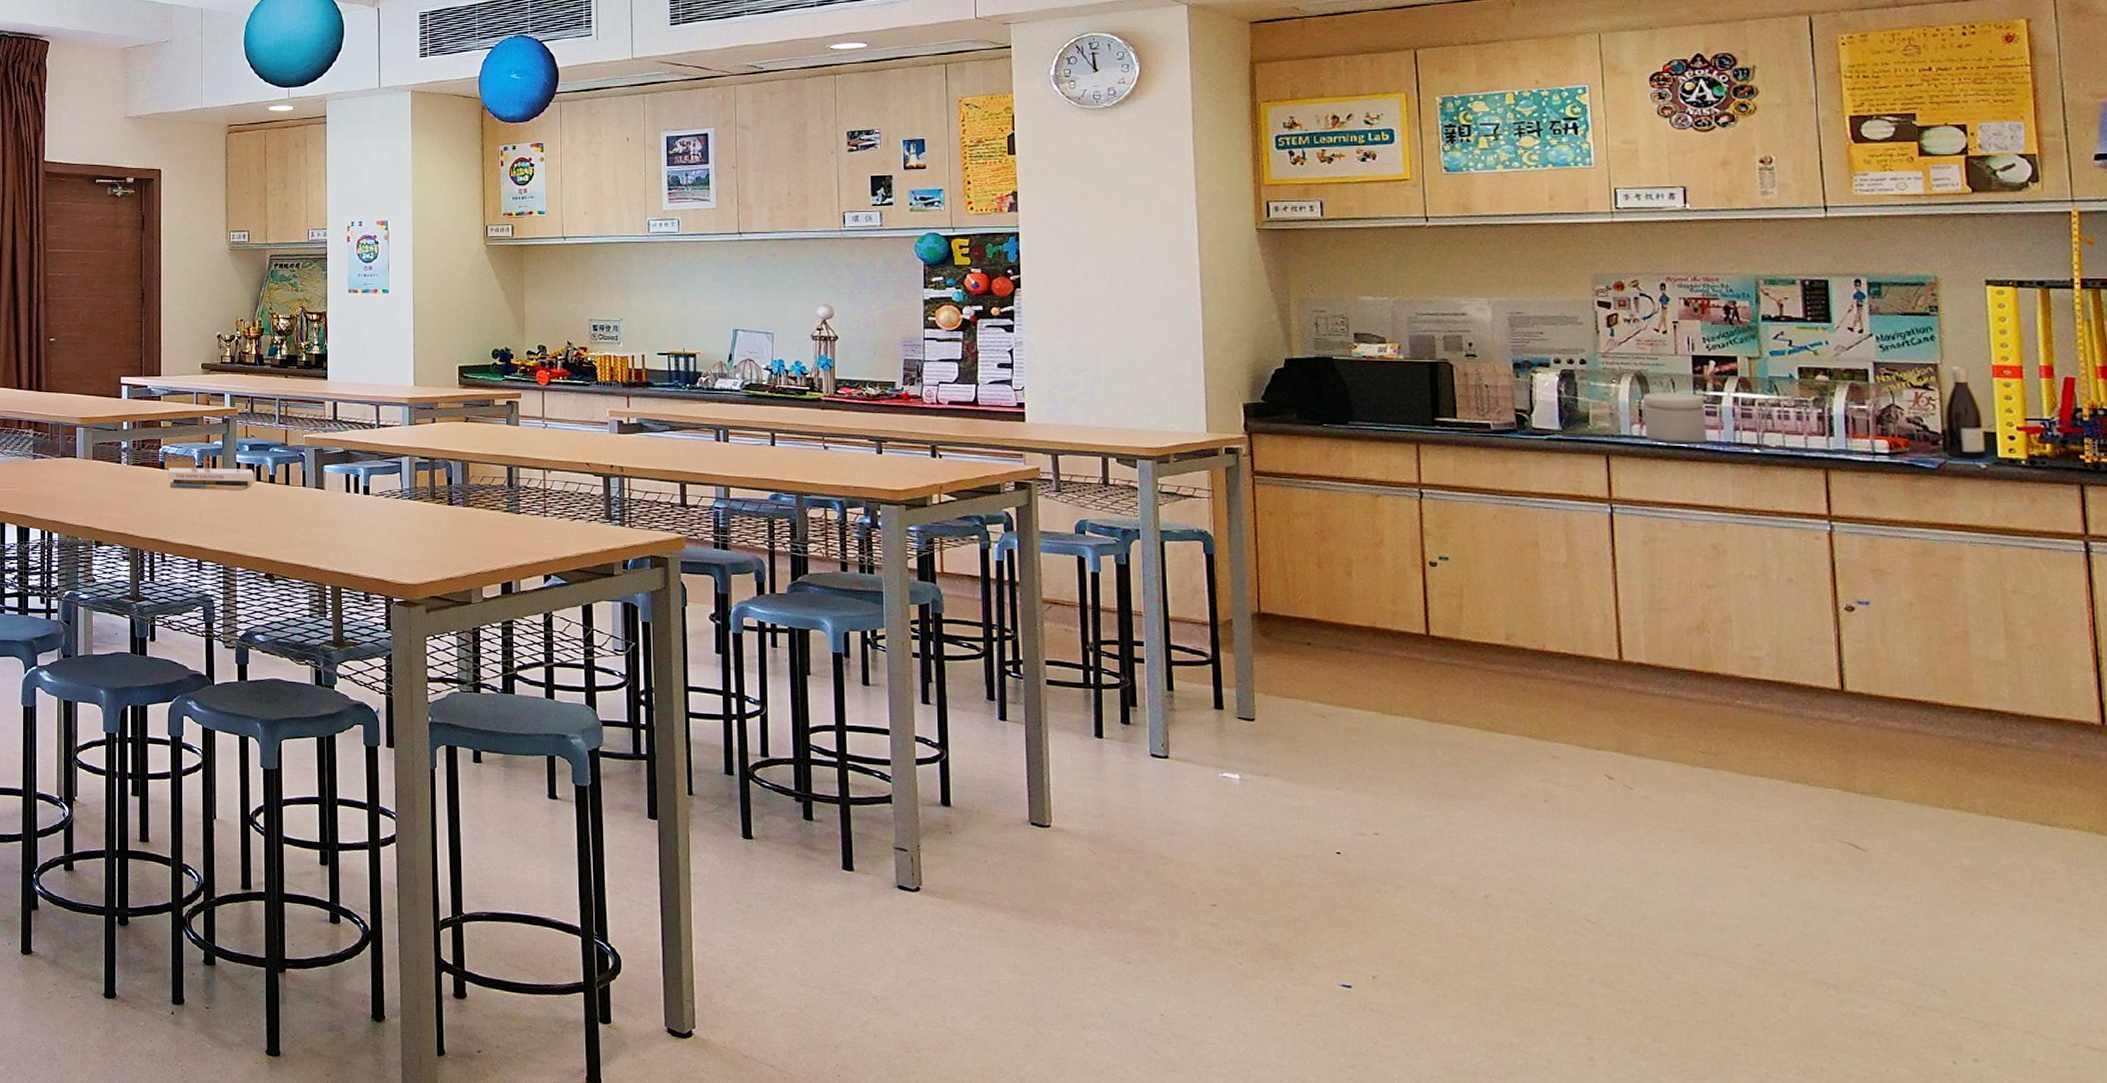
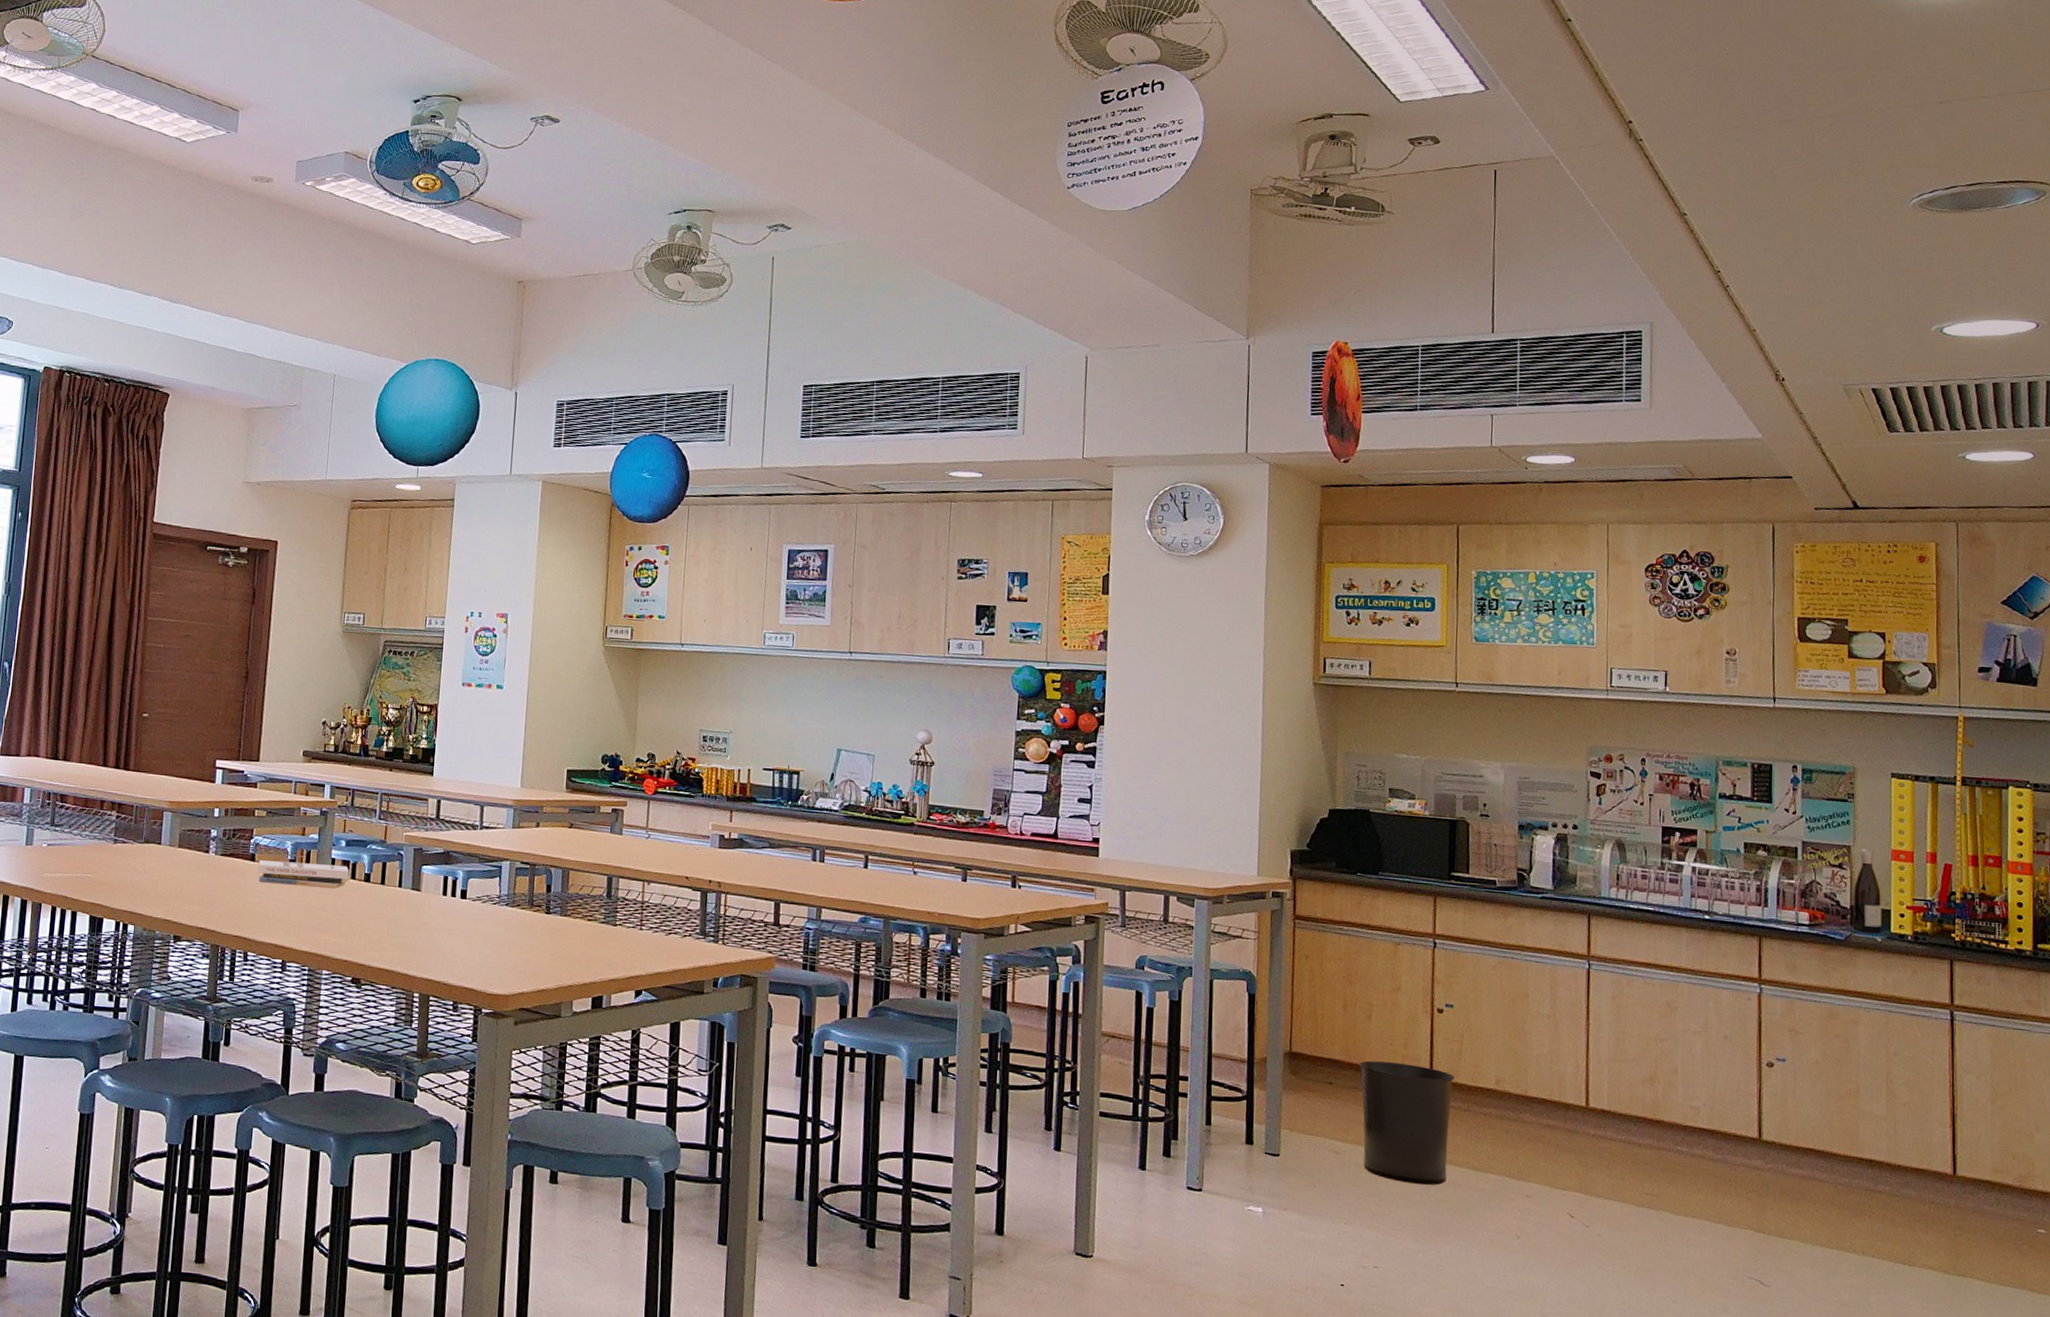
waste bin: none [1340,619,1456,748] -> present [1359,1060,1455,1186]
jar: present [1643,392,1707,445] -> none [1620,858,1670,909]

